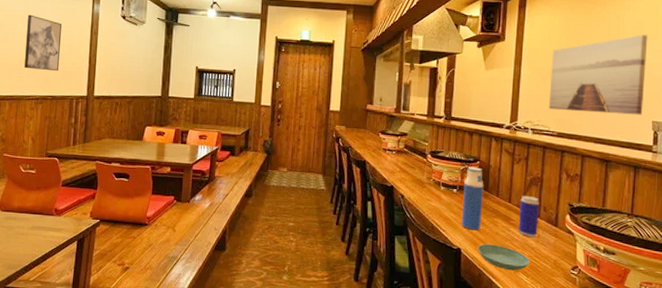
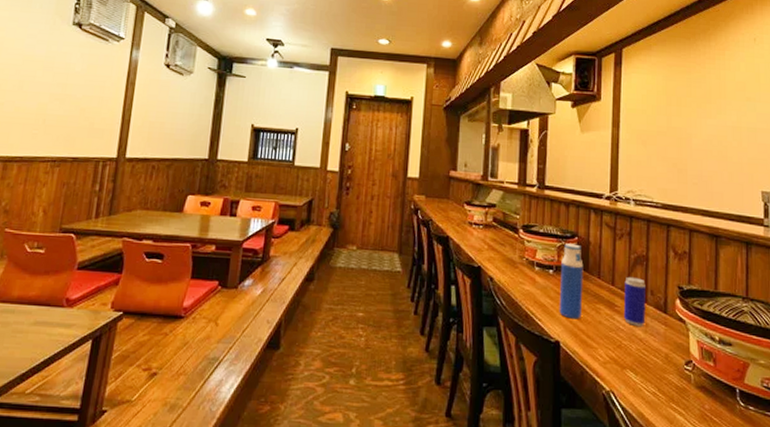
wall art: present [24,14,63,72] -> none [41,60,92,128]
saucer: present [477,244,530,271] -> none [578,335,639,368]
wall art: present [548,35,648,115] -> none [650,96,751,185]

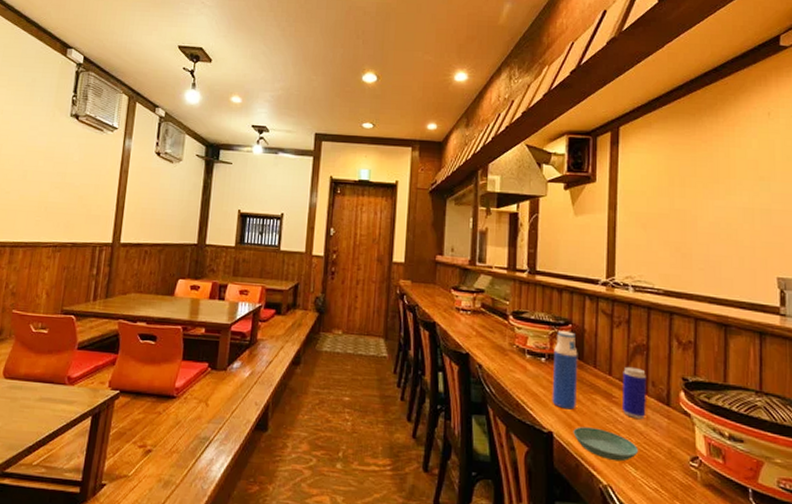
saucer: none [578,335,639,368] -> present [573,426,639,462]

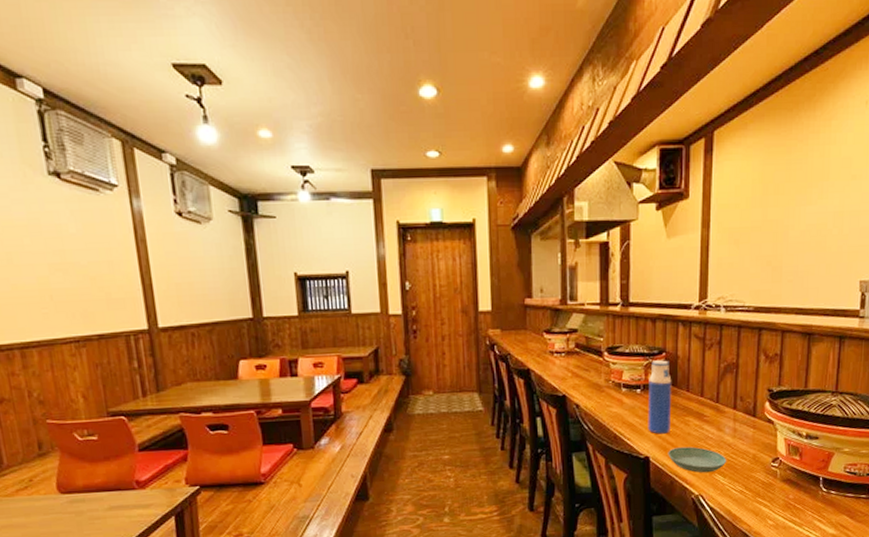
beverage can: present [623,366,646,419] -> none [713,385,735,433]

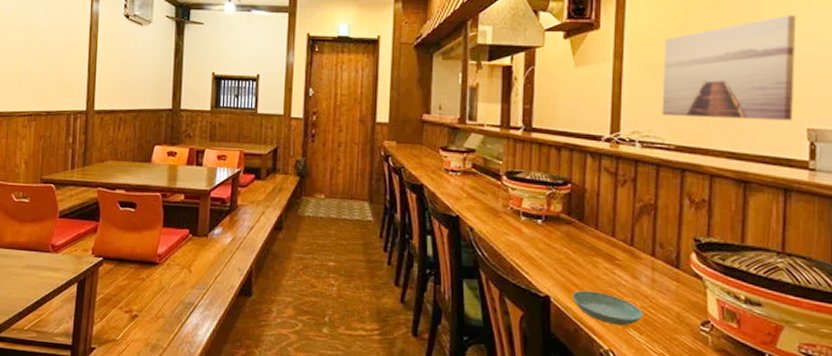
water bottle: present [647,360,672,434] -> none [549,191,578,273]
wall art: none [743,175,857,280] -> present [661,15,797,121]

